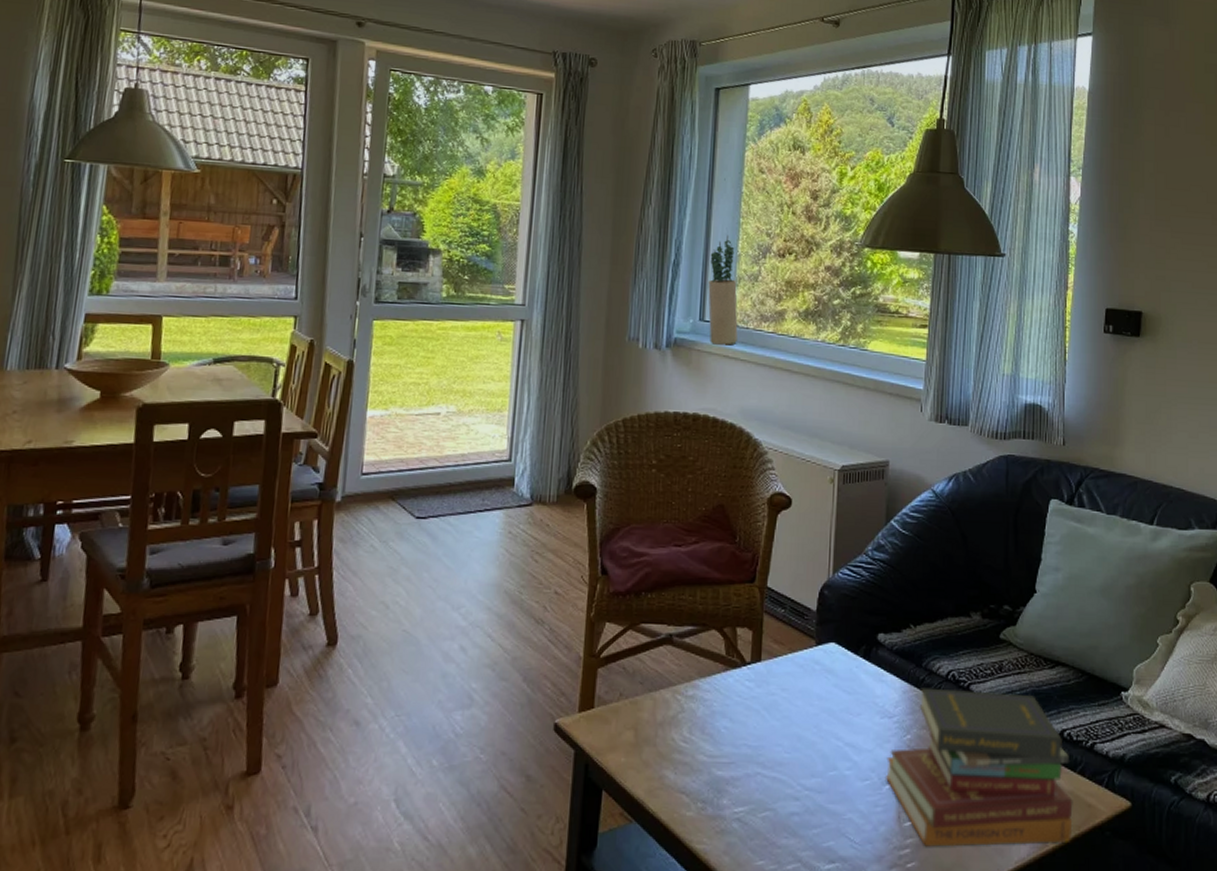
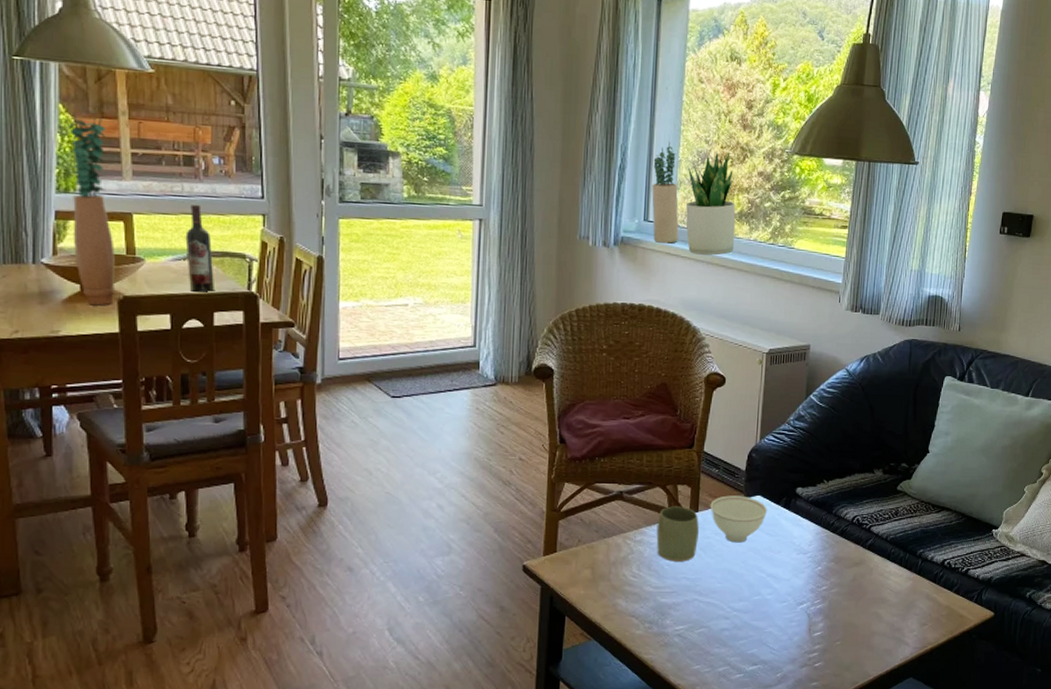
vase: none [99,213,146,414] -> present [67,112,116,306]
wine bottle: none [211,305,240,401] -> present [185,203,216,293]
mug: none [711,653,762,724] -> present [656,506,699,562]
planter: none [745,245,801,359] -> present [686,152,736,256]
bowl: none [775,641,844,702] -> present [710,495,768,543]
books: present [886,688,1073,847] -> none [800,530,949,651]

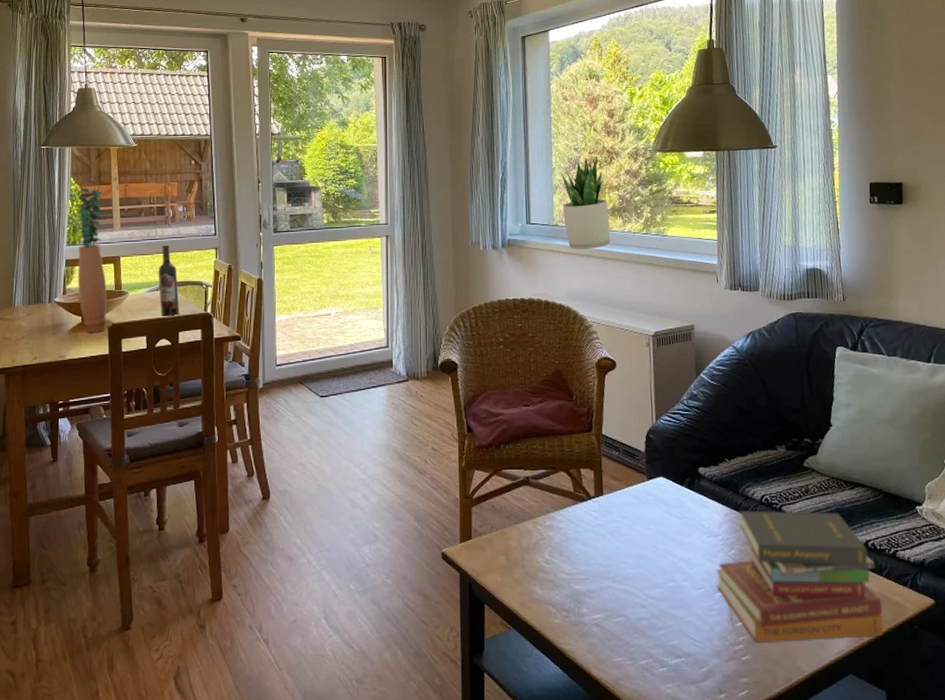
vase: present [651,141,679,244] -> none [530,153,559,243]
mug: present [656,506,699,562] -> none [564,490,606,547]
bowl: present [710,495,768,543] -> none [614,477,672,526]
books: none [800,530,949,651] -> present [716,510,884,643]

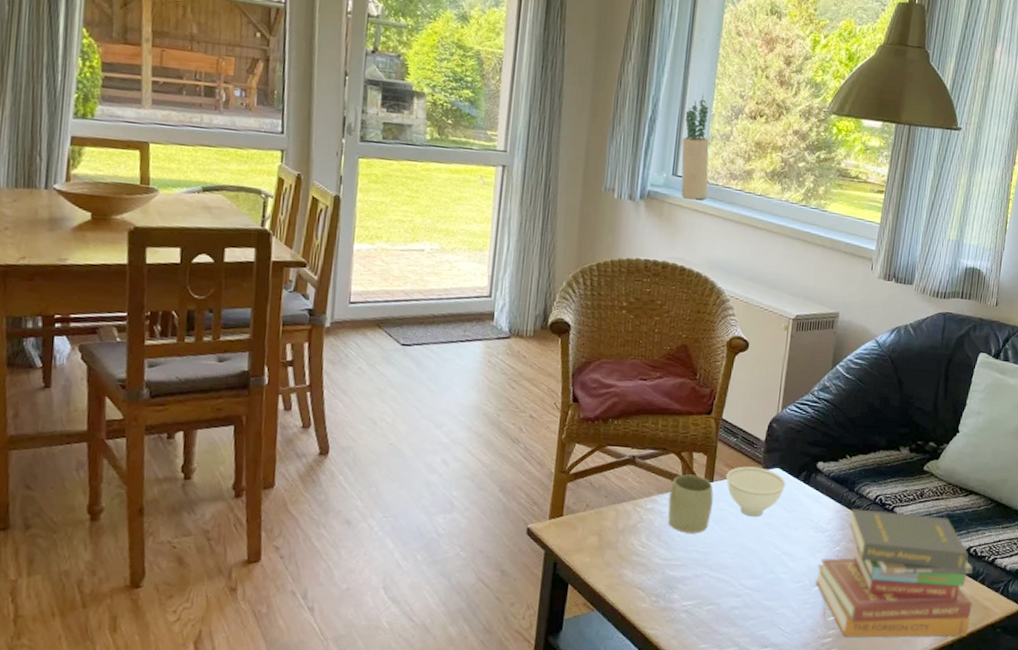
vase: present [76,183,107,333] -> none [87,37,129,236]
wine bottle: present [158,244,180,317] -> none [200,135,229,228]
vase: none [530,153,559,243] -> present [681,94,710,200]
planter: present [560,157,611,249] -> none [715,108,770,215]
mug: none [564,490,606,547] -> present [667,474,714,534]
bowl: none [614,477,672,526] -> present [725,466,787,517]

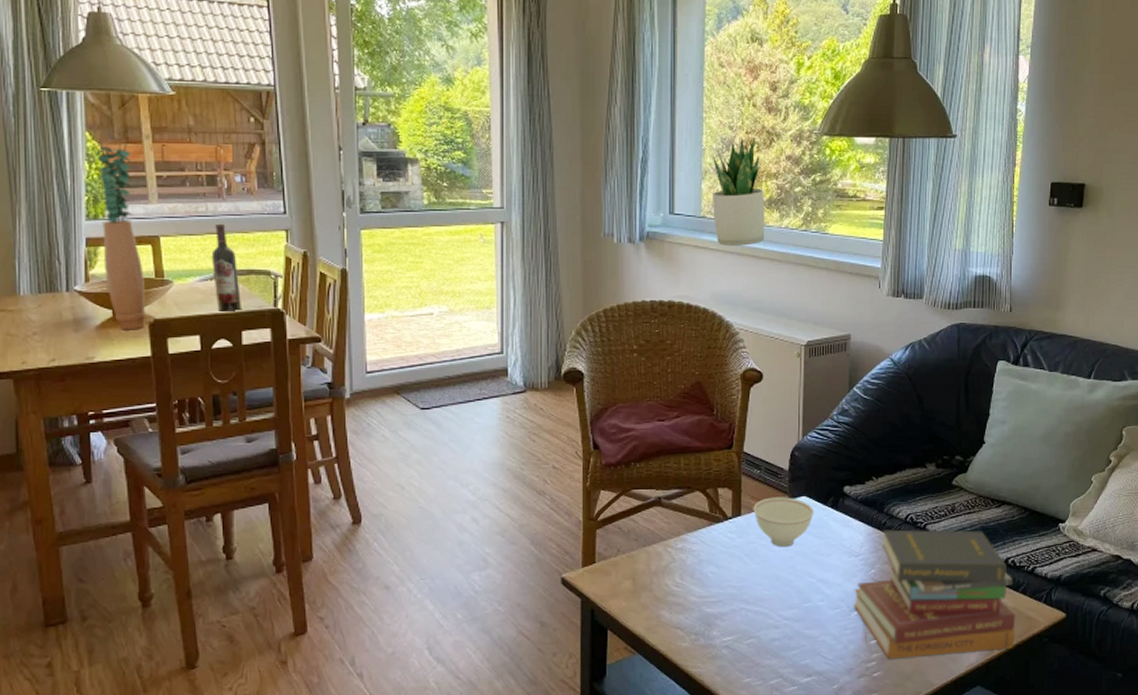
vase: none [87,37,129,236] -> present [94,139,146,330]
wine bottle: none [200,135,229,228] -> present [211,223,243,313]
mug: present [667,474,714,534] -> none [698,510,742,569]
vase: present [681,94,710,200] -> none [676,130,706,237]
planter: none [715,108,770,215] -> present [711,138,765,246]

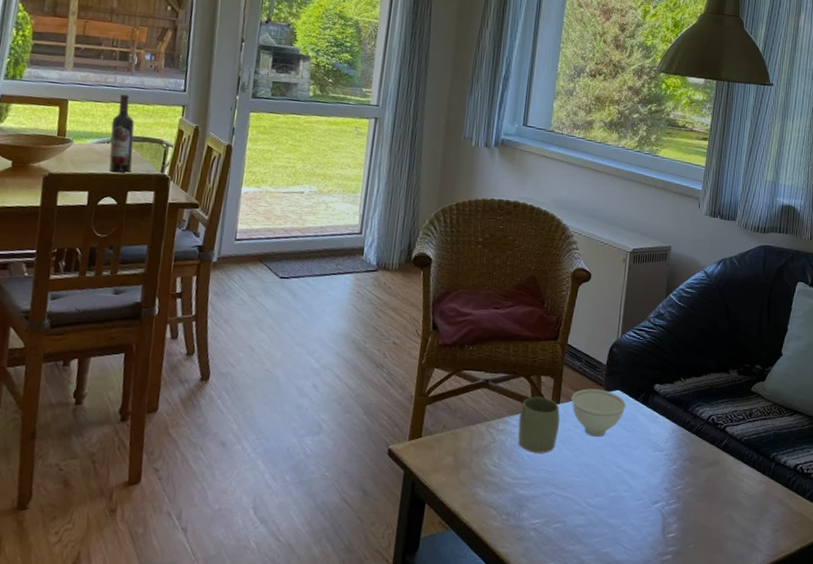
vase: present [94,139,146,330] -> none [11,10,56,181]
mug: none [698,510,742,569] -> present [518,396,560,453]
planter: present [711,138,765,246] -> none [561,67,608,160]
books: present [854,529,1016,659] -> none [655,428,801,554]

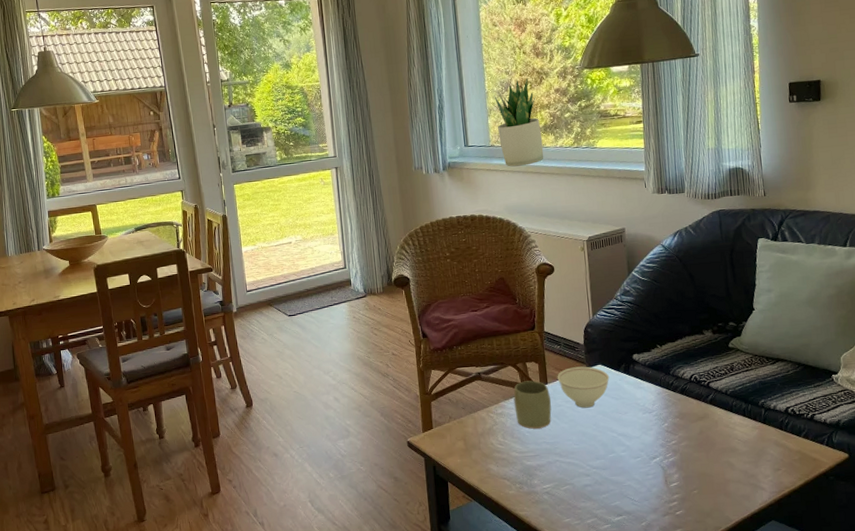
wine bottle: present [108,93,135,174] -> none [131,190,156,256]
planter: none [561,67,608,160] -> present [494,78,544,167]

